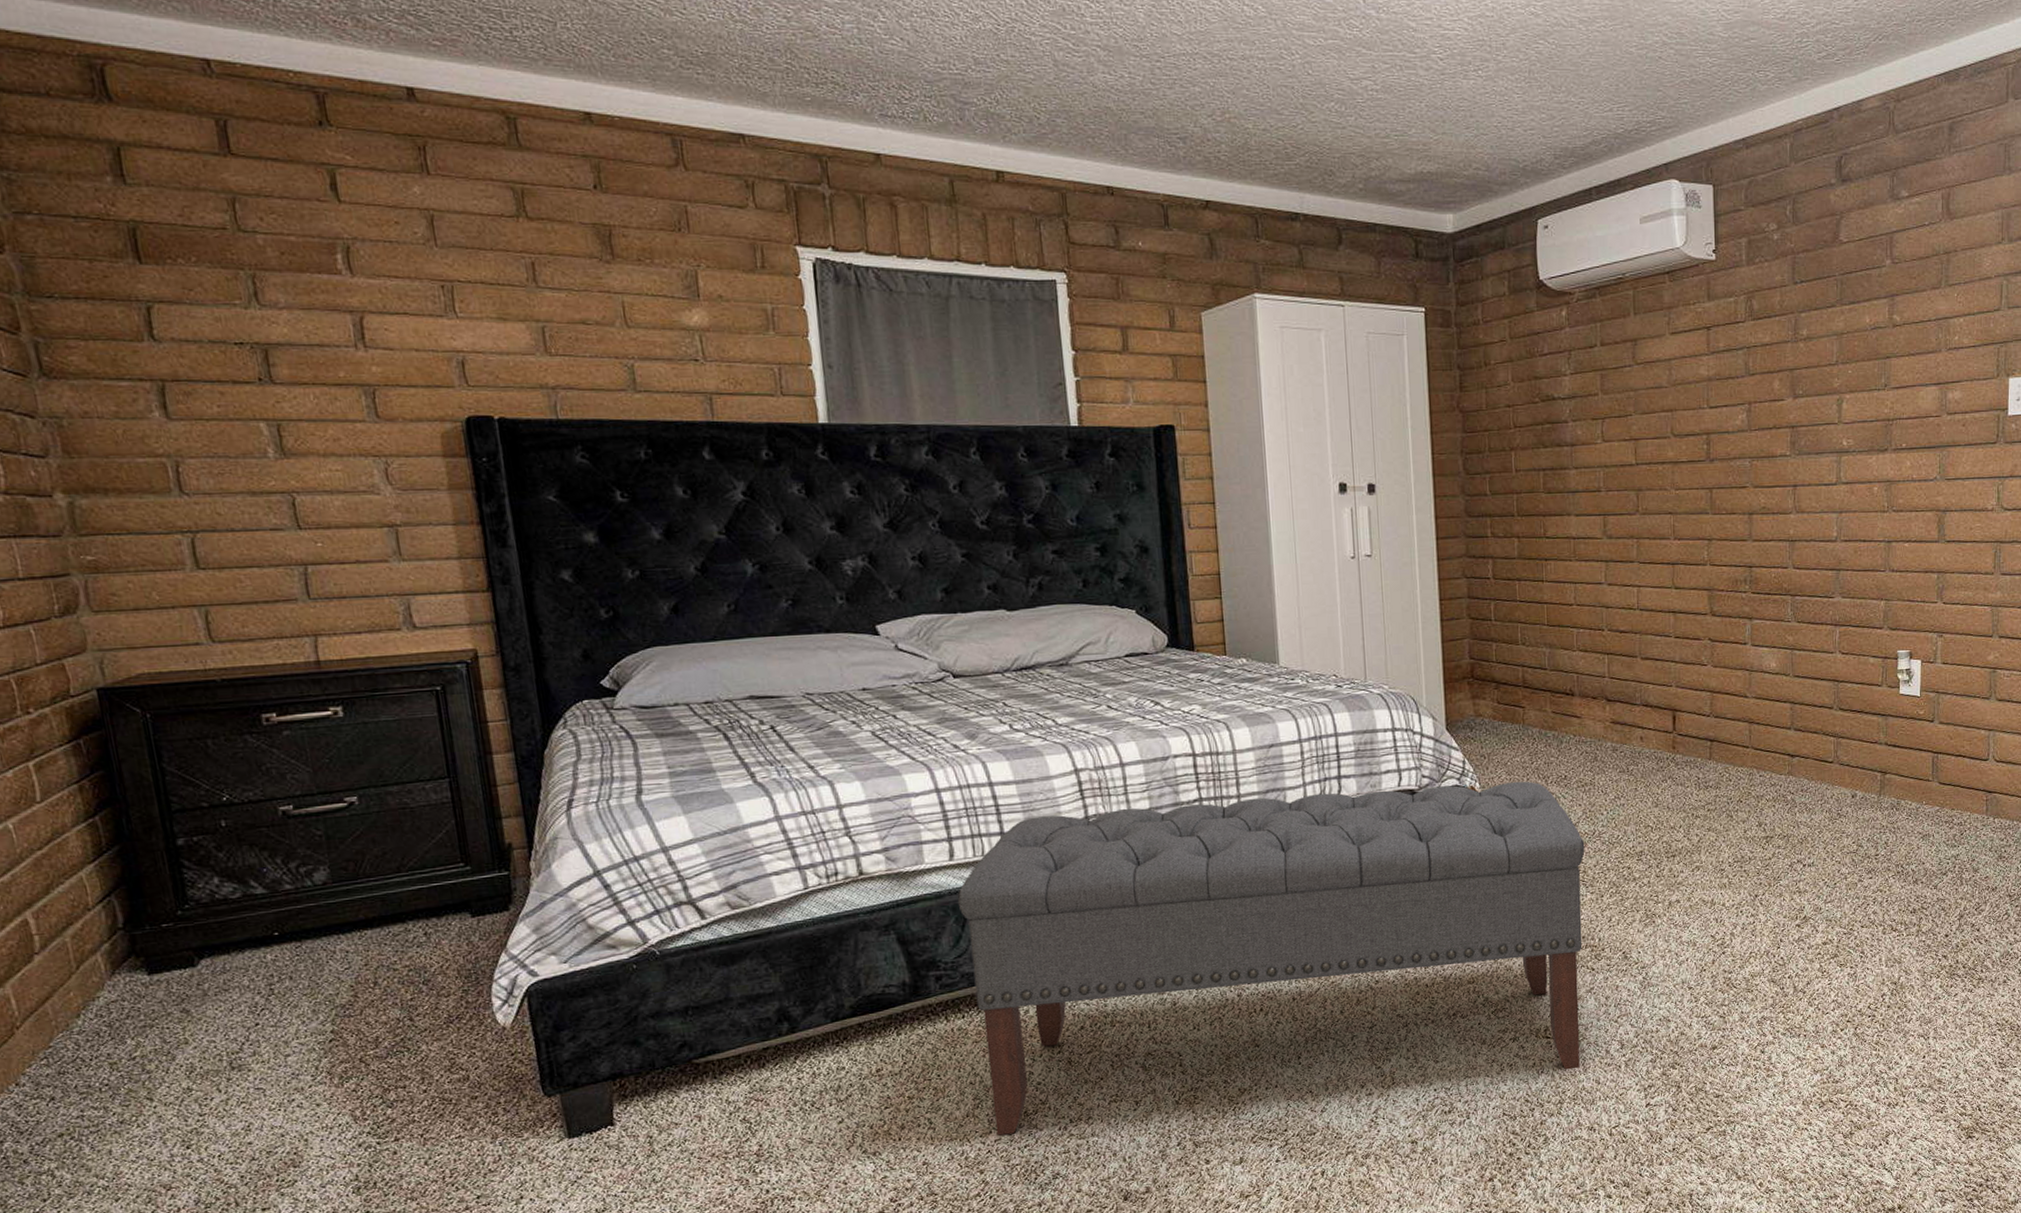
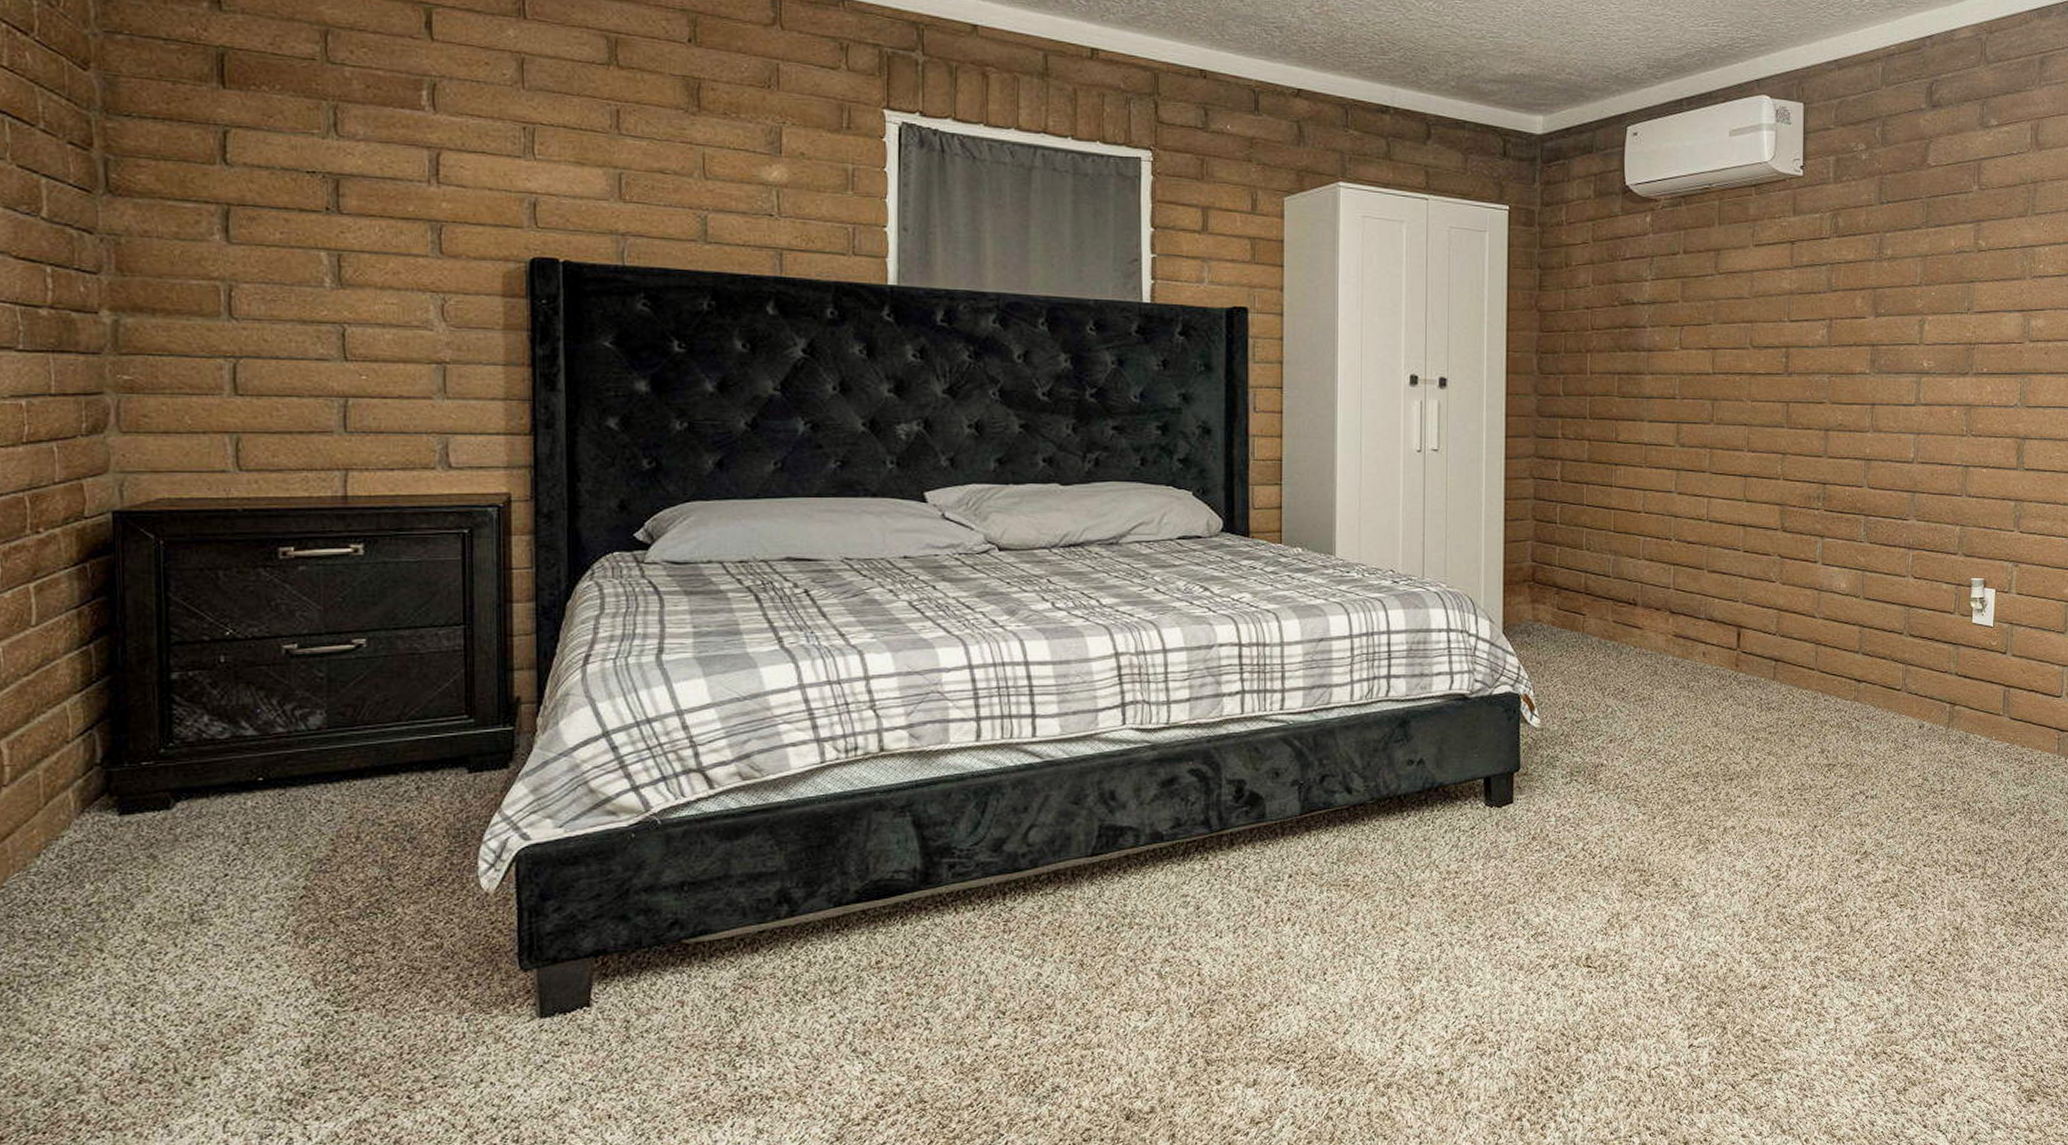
bench: present [957,781,1585,1136] -> none [980,691,1639,1041]

